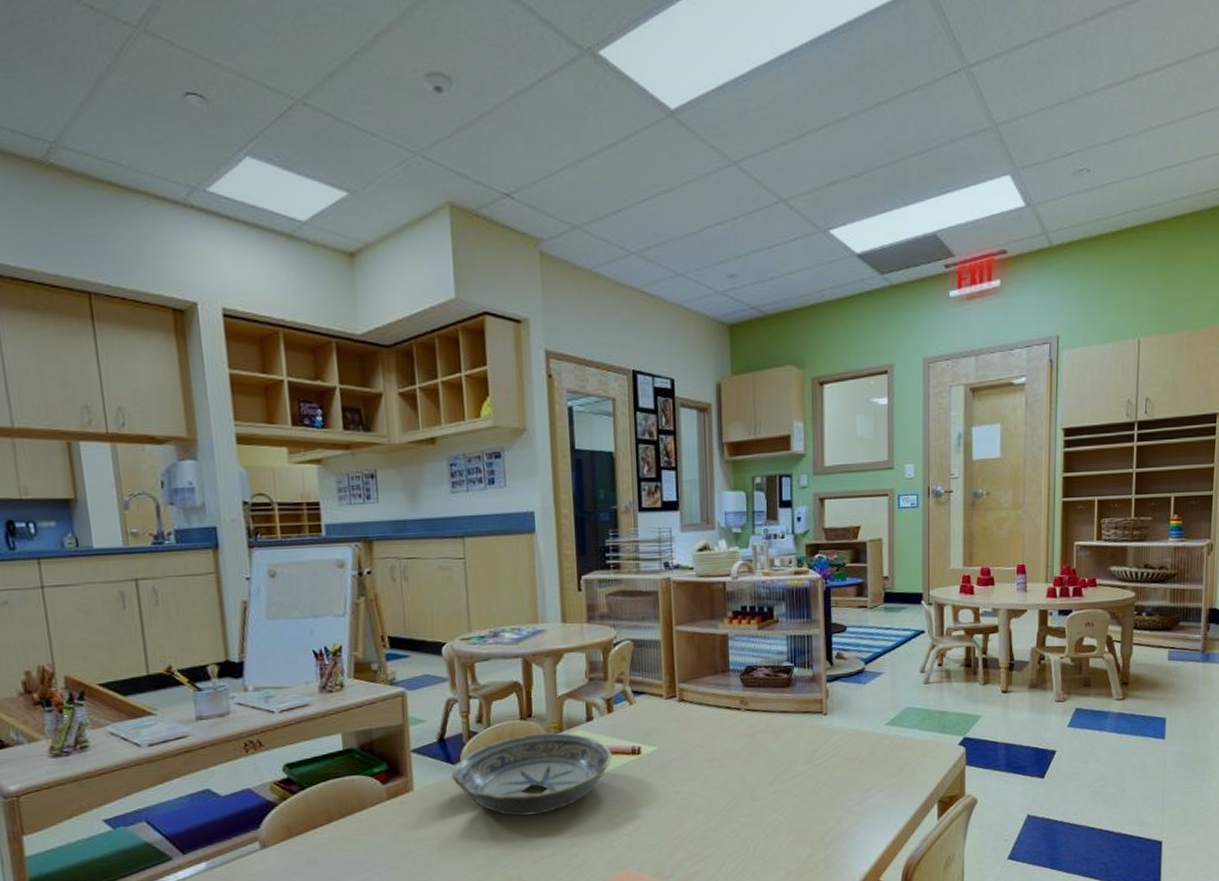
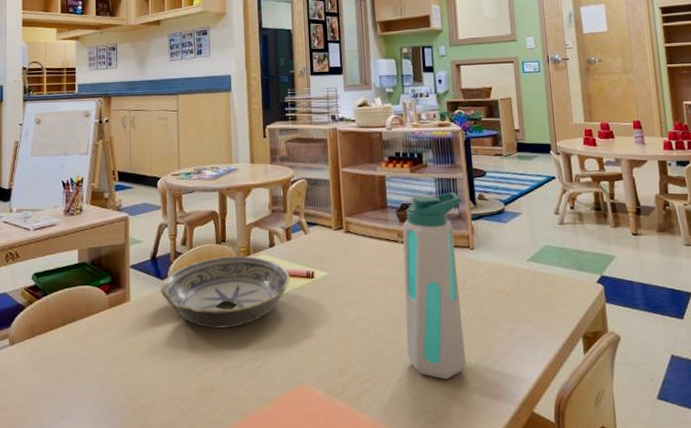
water bottle: none [746,650,816,855] -> present [402,191,467,380]

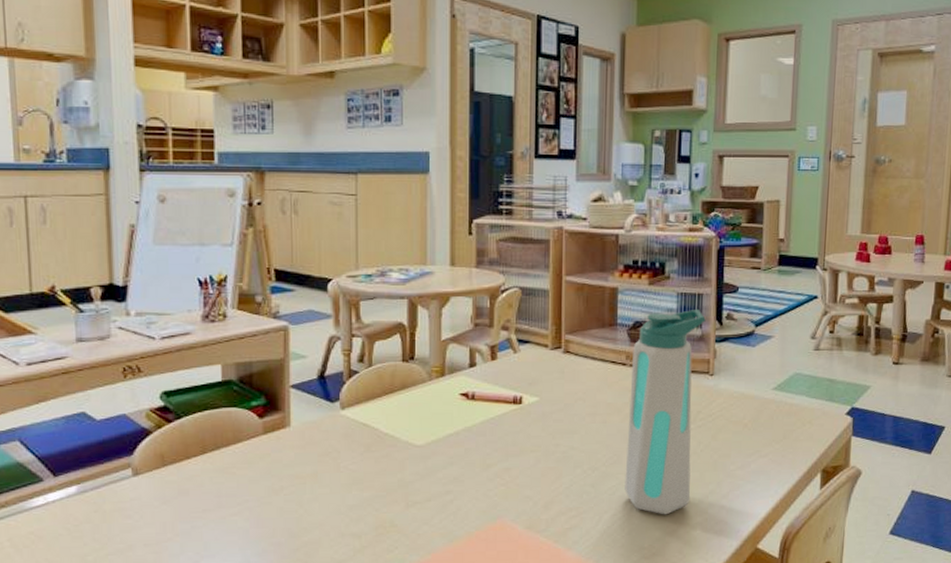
bowl: present [160,256,290,329] -> none [330,376,493,459]

